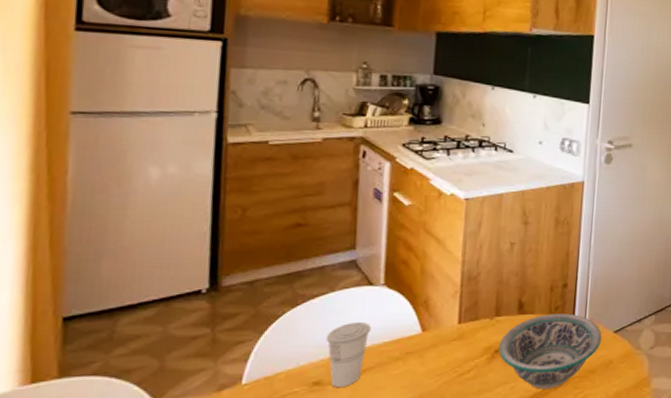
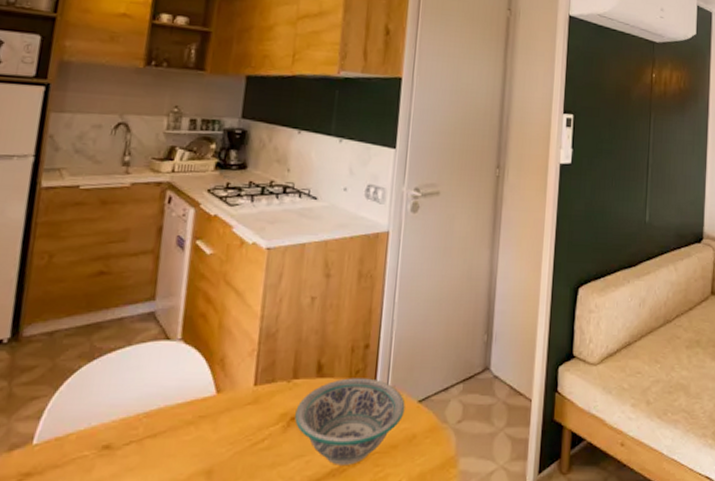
cup: present [325,321,371,387] -> none [119,379,165,452]

